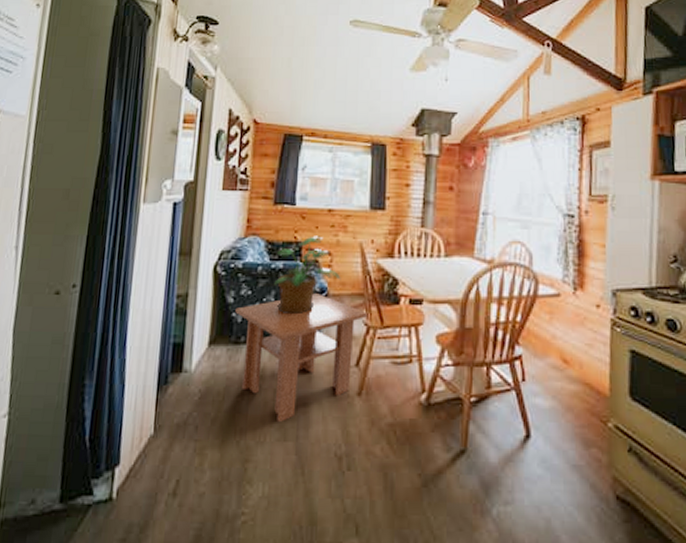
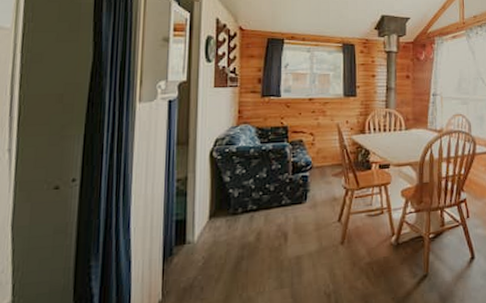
coffee table: present [235,293,367,423] -> none [232,167,345,275]
potted plant: present [274,235,341,315] -> none [265,120,323,186]

